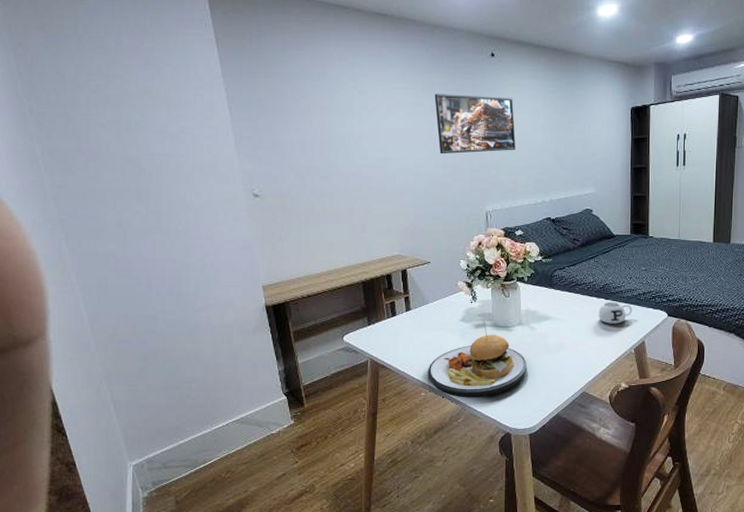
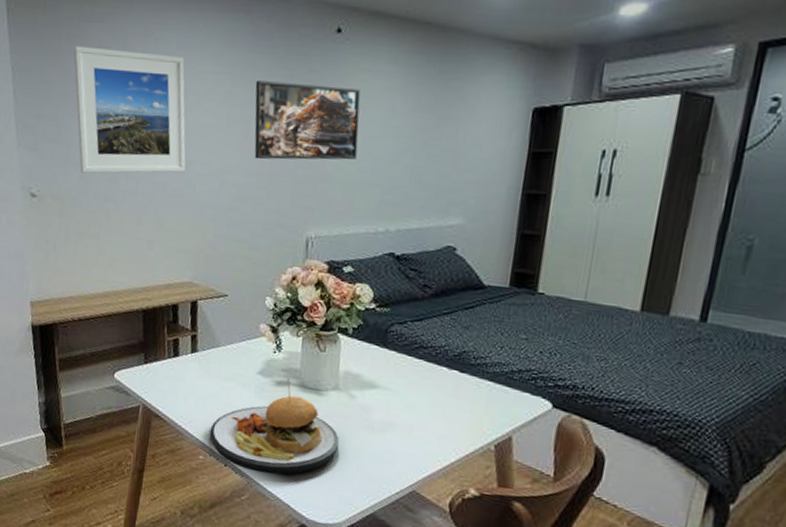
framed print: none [280,69,386,174] -> present [73,46,186,174]
mug: present [598,301,633,324] -> none [447,375,500,408]

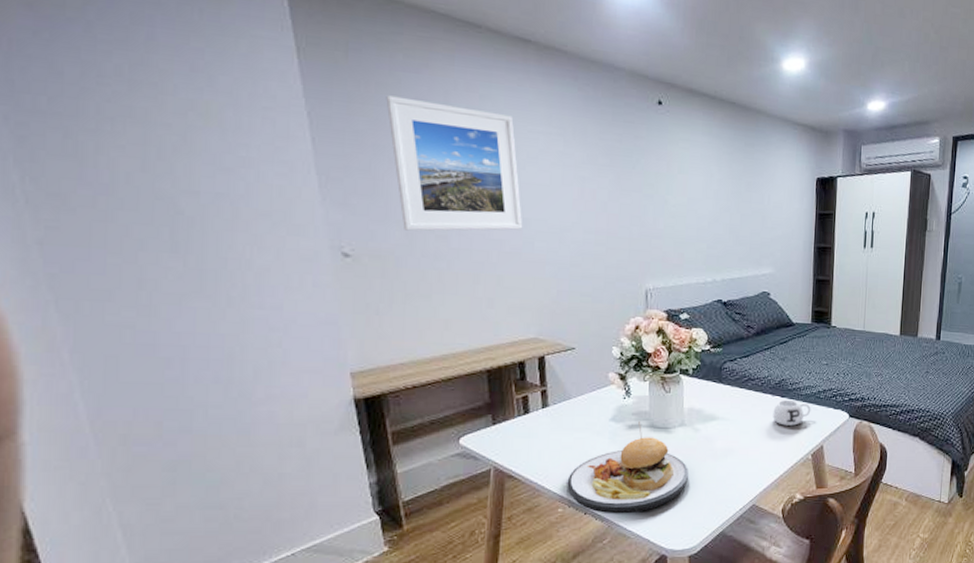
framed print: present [254,81,361,160] -> none [587,143,684,219]
mug: none [447,375,500,408] -> present [773,399,811,426]

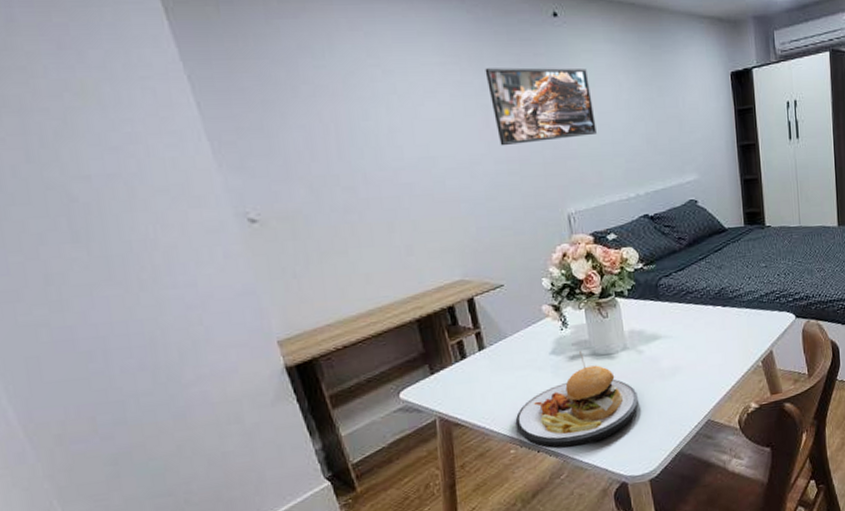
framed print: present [386,95,523,231] -> none [266,46,431,187]
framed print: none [587,143,684,219] -> present [485,67,597,146]
mug: present [773,399,811,426] -> none [716,307,756,336]

